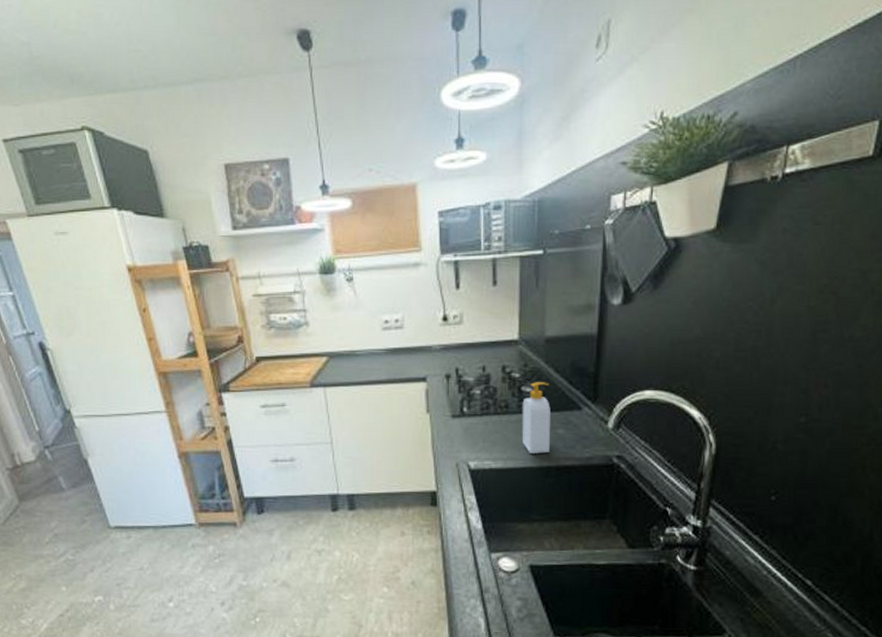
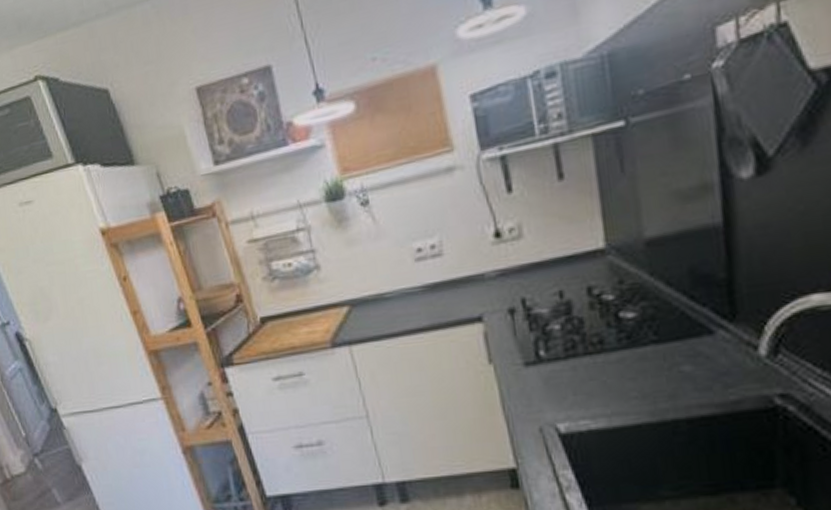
soap bottle: present [522,382,550,453] -> none [623,301,674,404]

